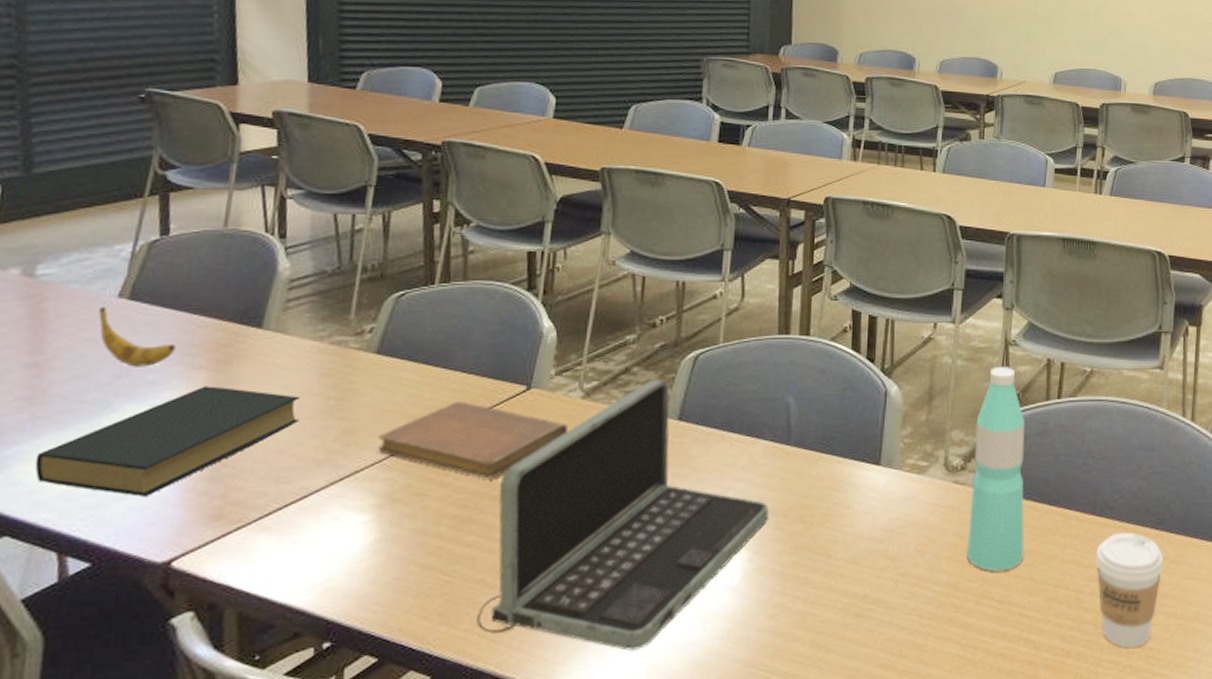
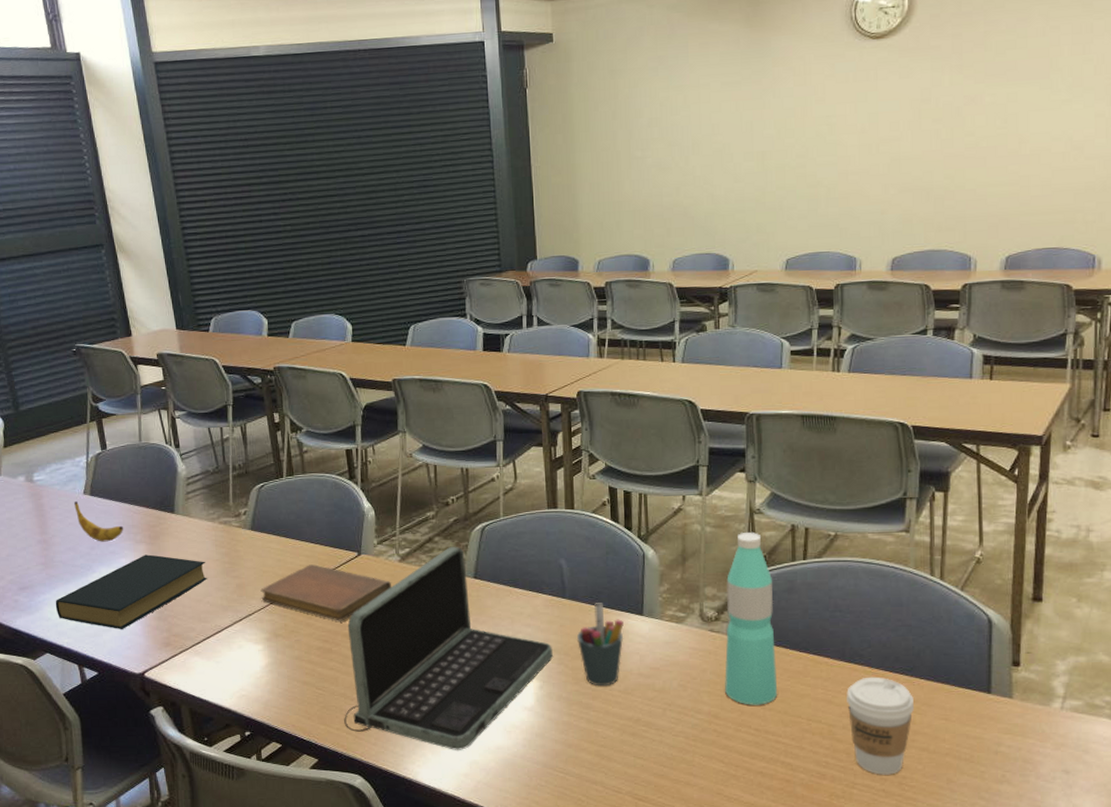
pen holder: none [799,450,857,556] -> present [576,603,624,687]

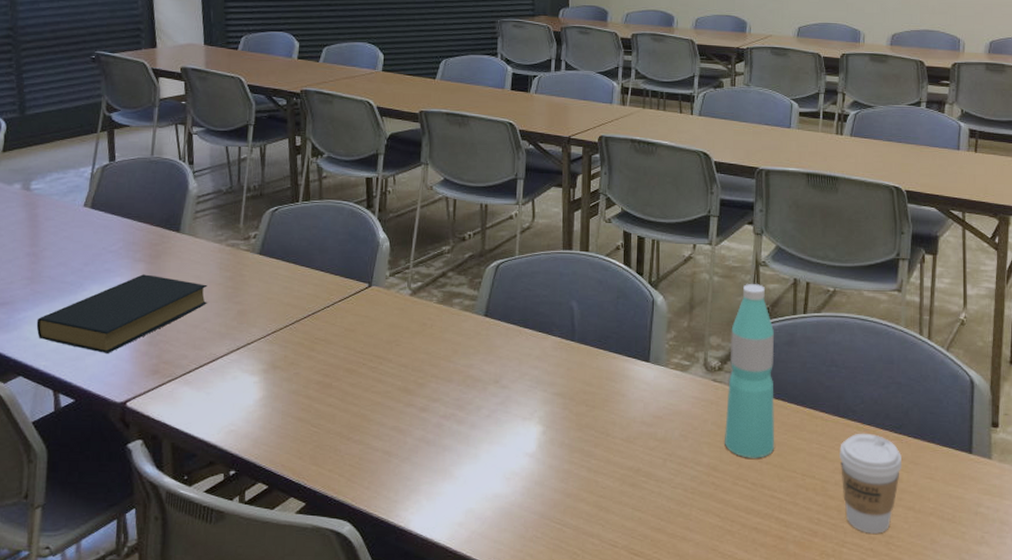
banana: present [74,501,124,542] -> none [72,214,124,259]
notebook: present [260,564,391,621] -> none [263,294,400,355]
laptop: present [344,546,553,750] -> none [337,282,558,497]
pen holder: present [576,603,624,687] -> none [582,347,630,434]

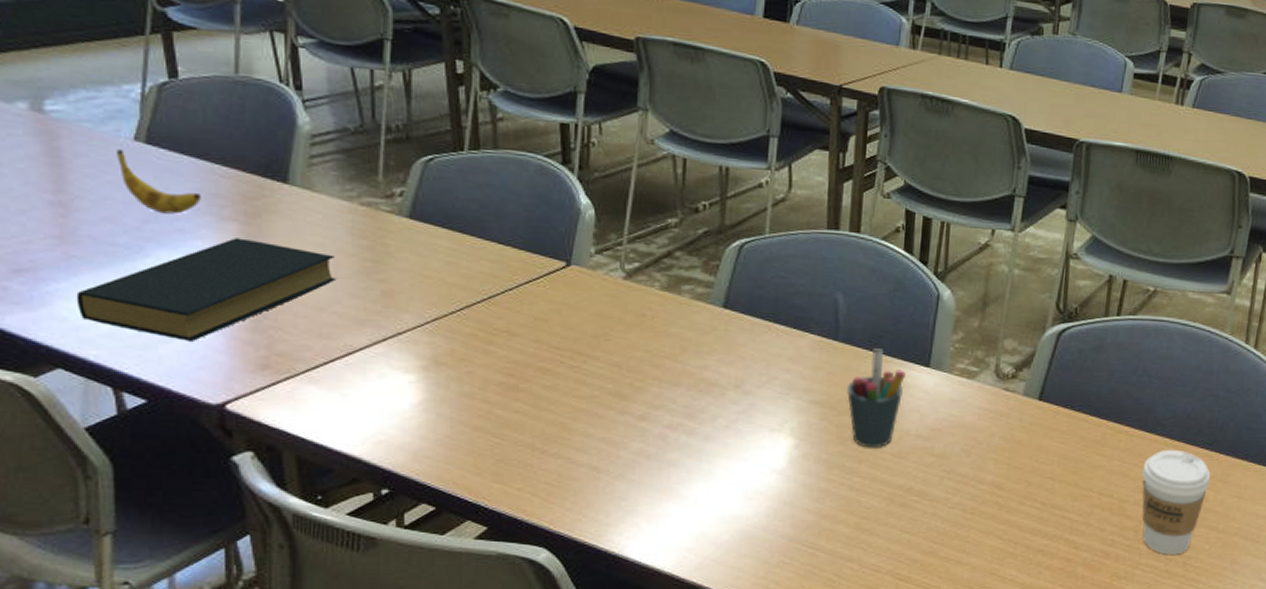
banana: none [72,214,124,259] -> present [117,149,202,214]
pen holder: none [582,347,630,434] -> present [846,348,905,448]
water bottle: present [725,284,775,458] -> none [1013,279,1081,476]

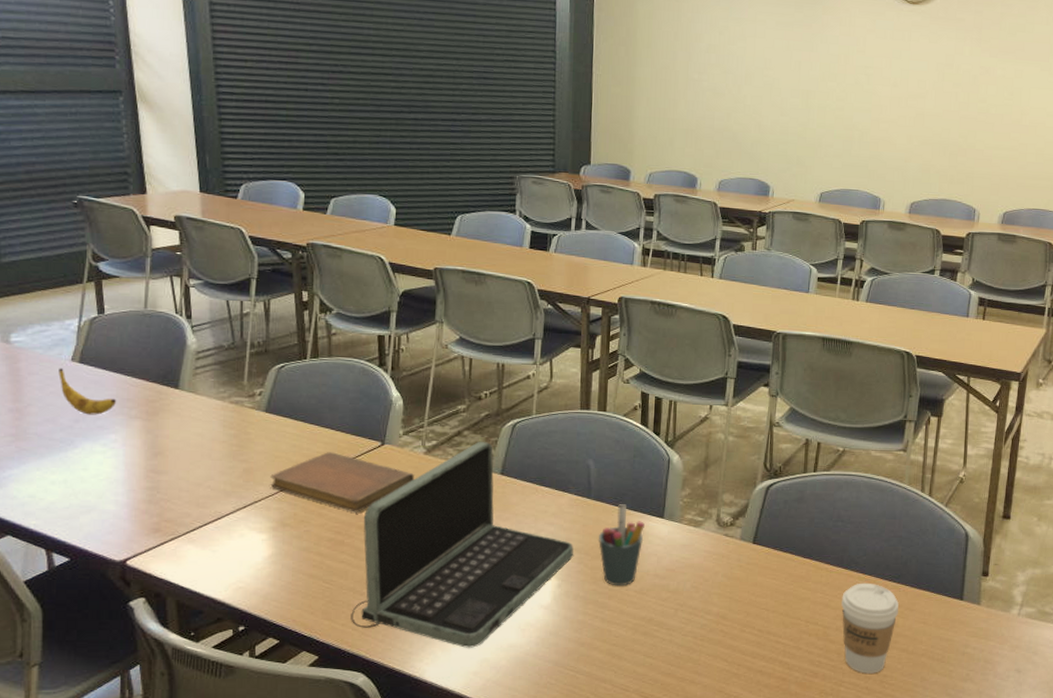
hardback book: present [76,238,337,341] -> none [24,431,211,512]
notebook: none [418,272,610,351] -> present [270,452,414,513]
laptop: none [529,264,815,519] -> present [351,441,573,648]

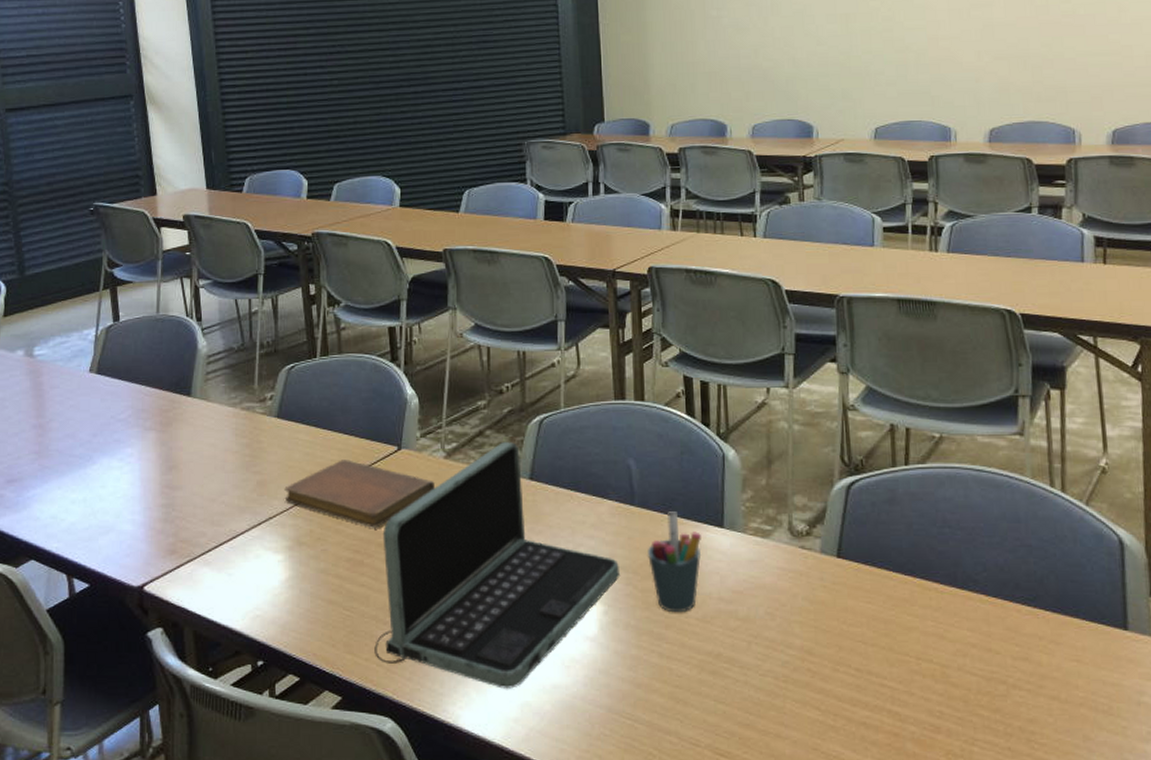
banana: present [58,368,117,415] -> none [78,380,133,428]
coffee cup: present [841,582,899,674] -> none [960,607,1040,729]

